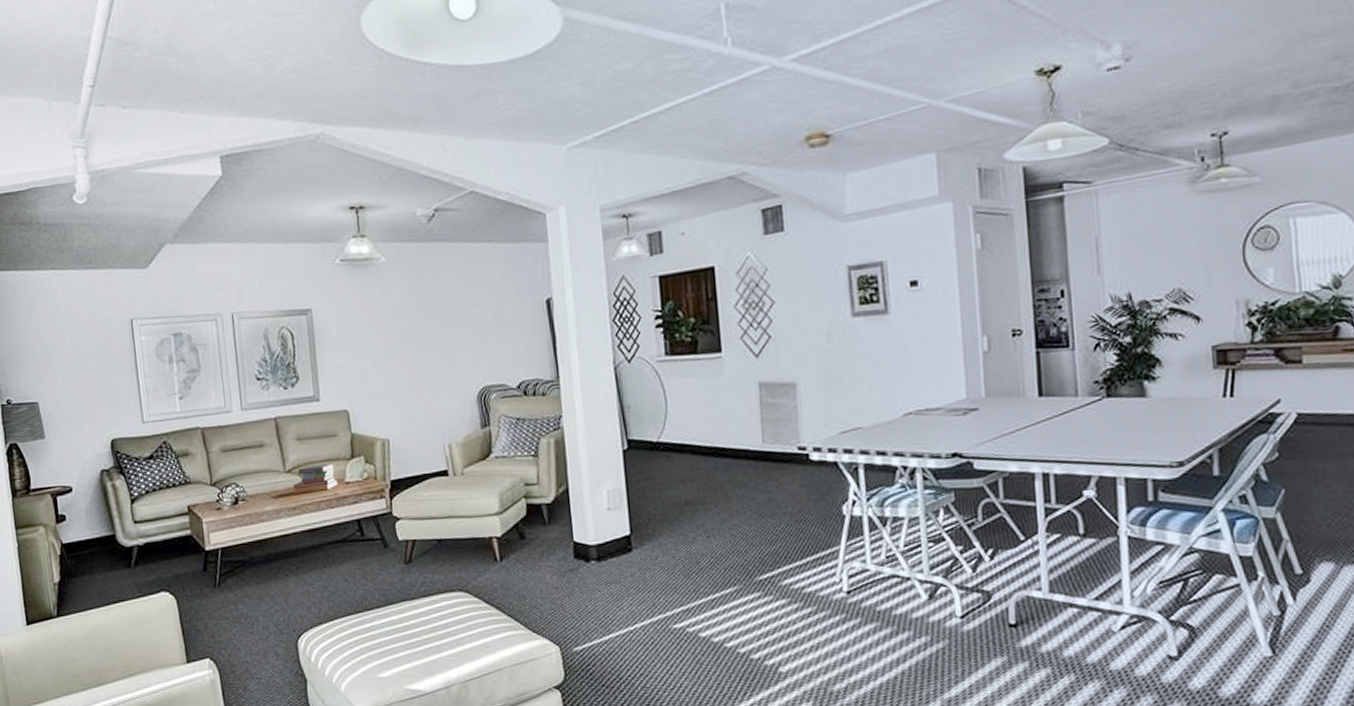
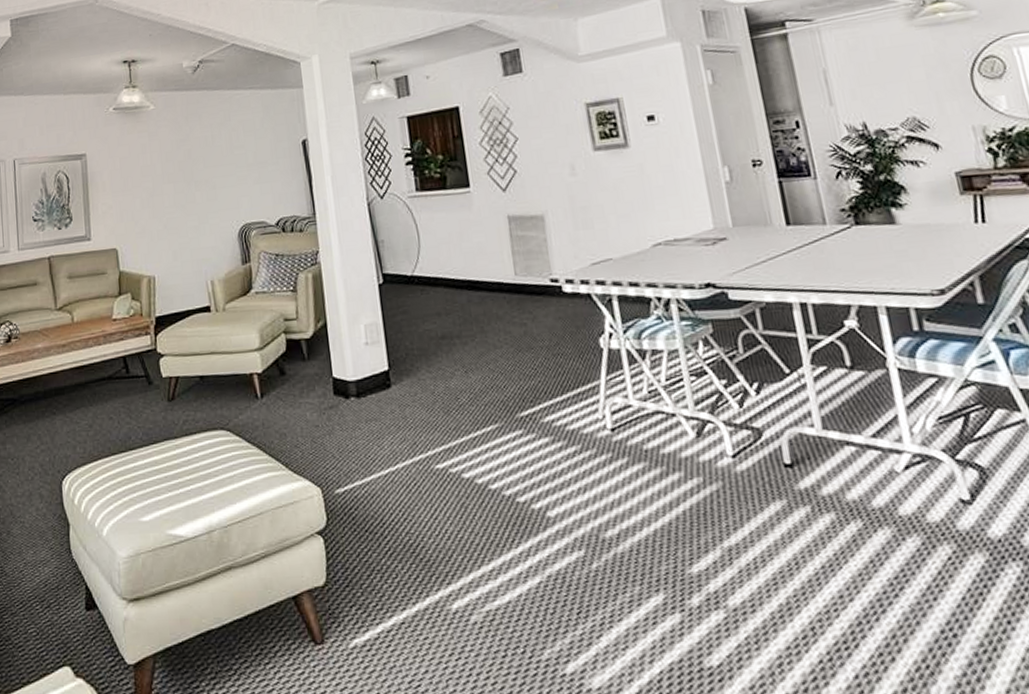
books: present [293,463,339,494] -> none [64,300,106,332]

